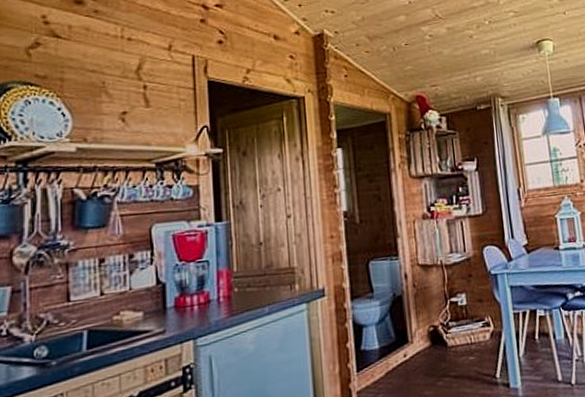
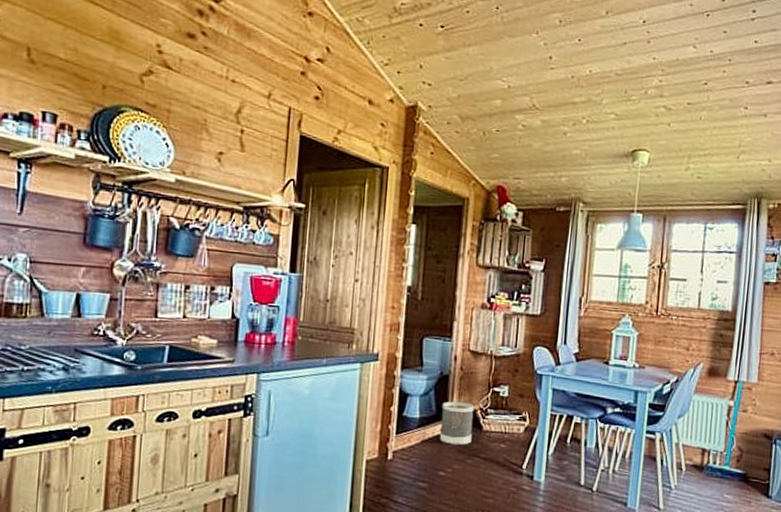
wastebasket: none [400,320,438,370] -> present [439,401,475,446]

